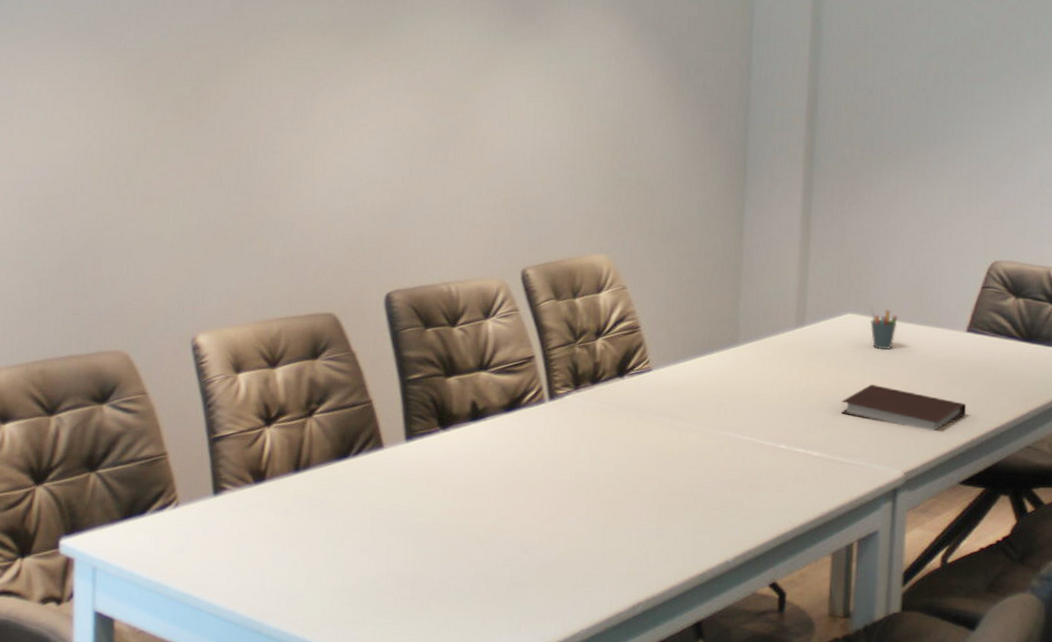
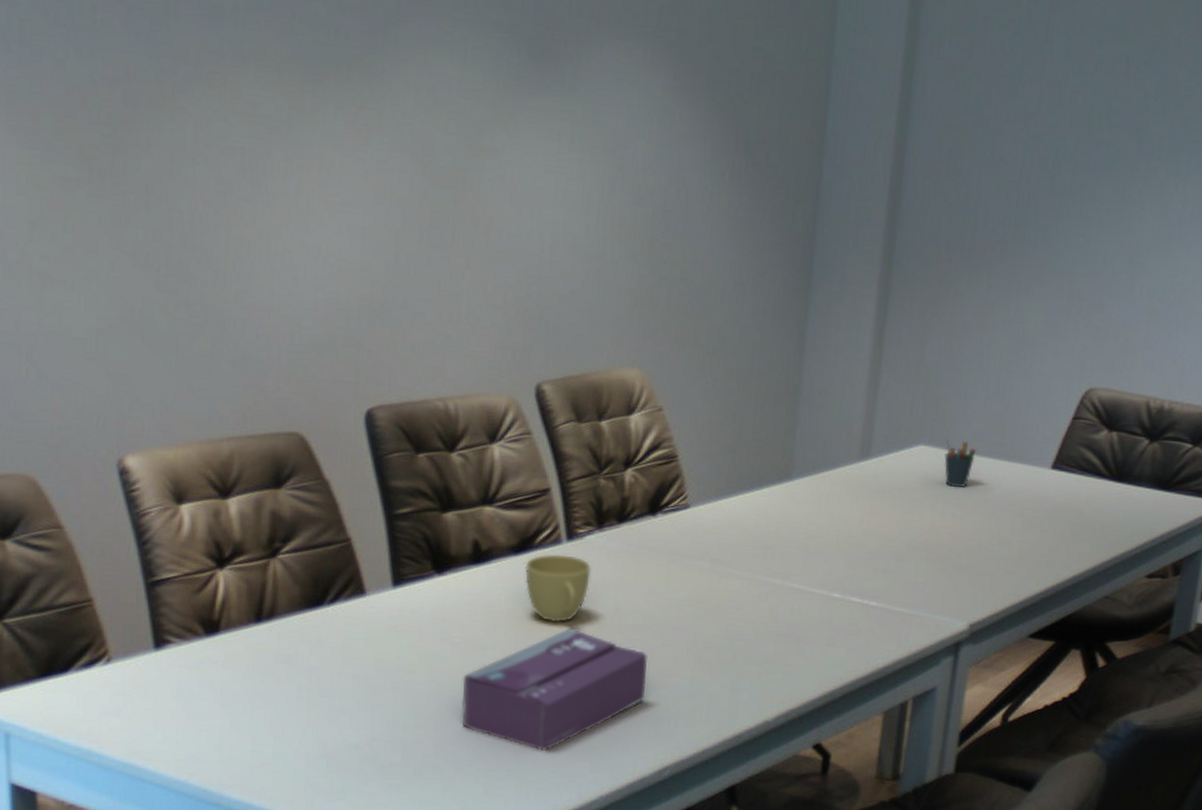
tissue box: none [462,476,621,588] -> present [461,628,648,752]
cup: none [514,412,570,472] -> present [524,554,591,623]
notebook: present [841,385,967,431] -> none [905,527,1044,579]

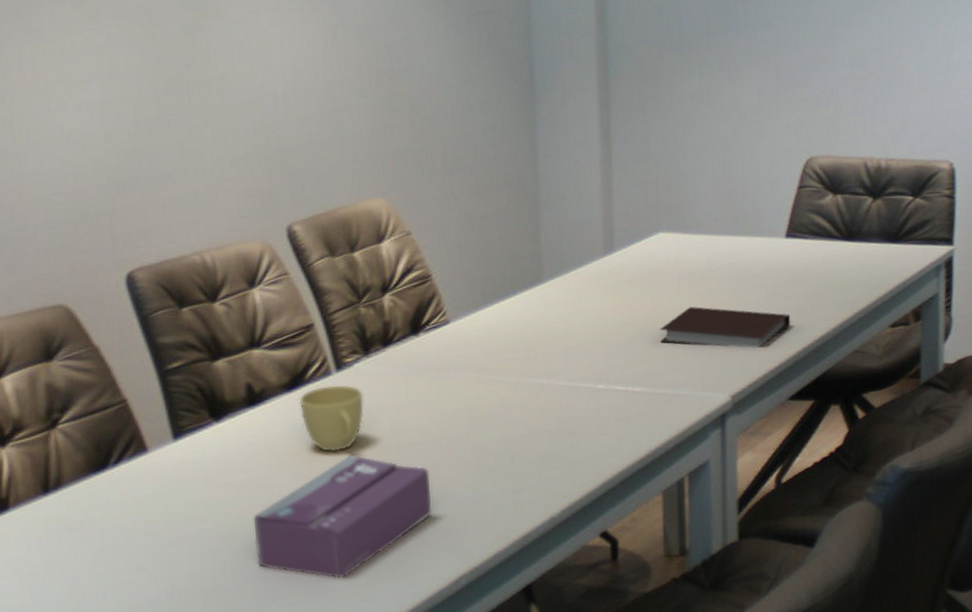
notebook: none [905,527,1044,579] -> present [660,307,791,348]
pen holder: present [944,438,976,488] -> none [682,222,713,269]

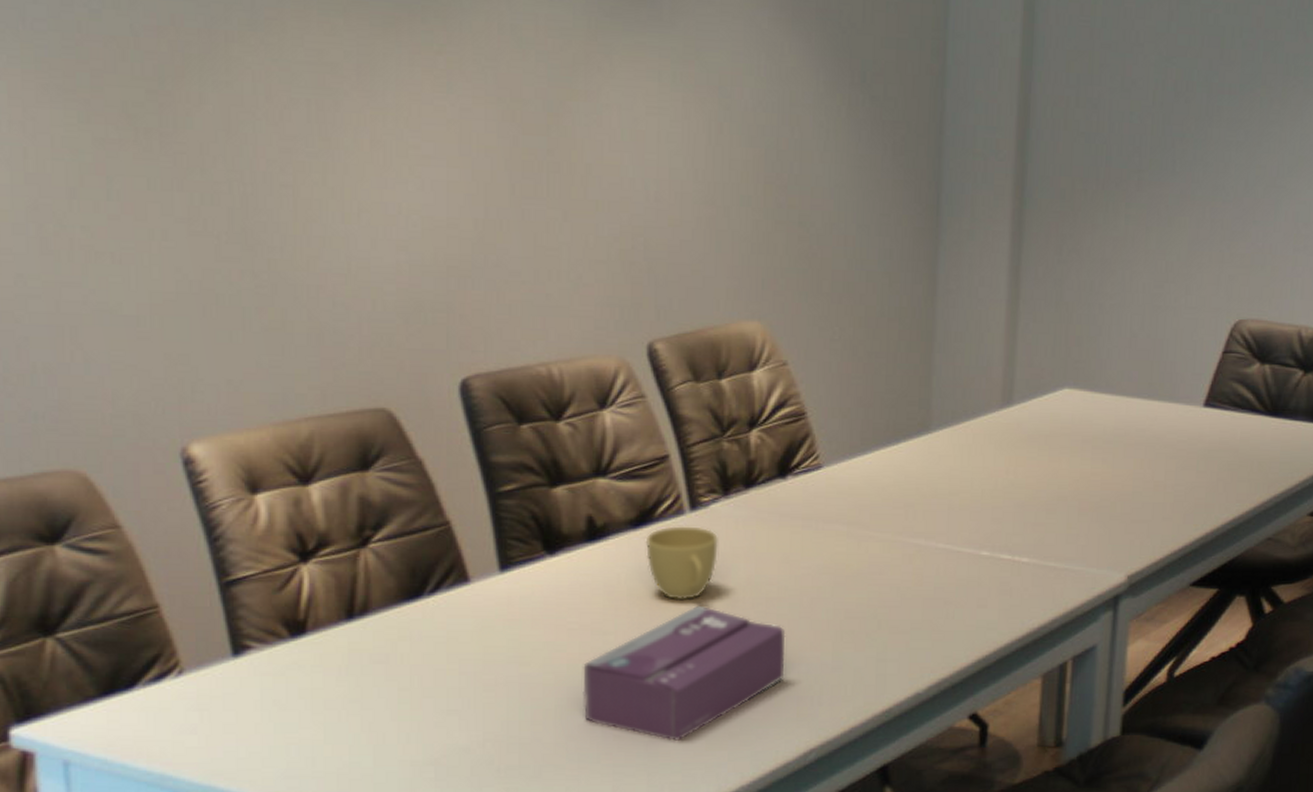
notebook: present [660,307,791,348] -> none [1055,474,1201,525]

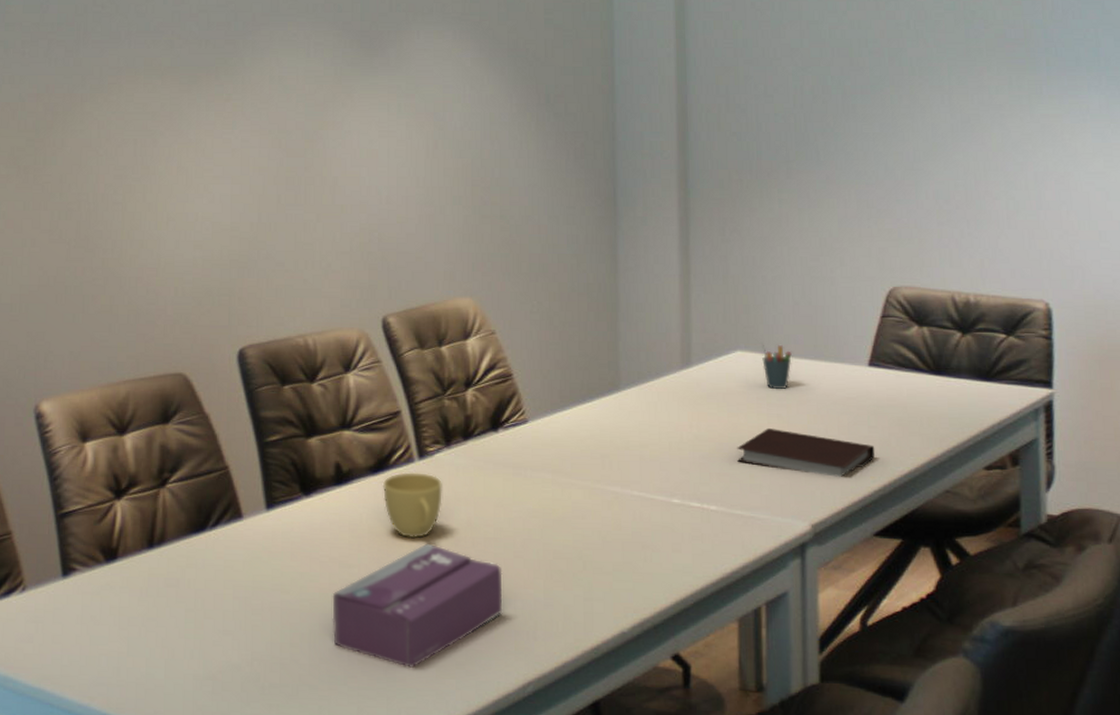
notebook: none [1055,474,1201,525] -> present [737,428,875,477]
pen holder: none [1091,379,1124,432] -> present [760,343,792,390]

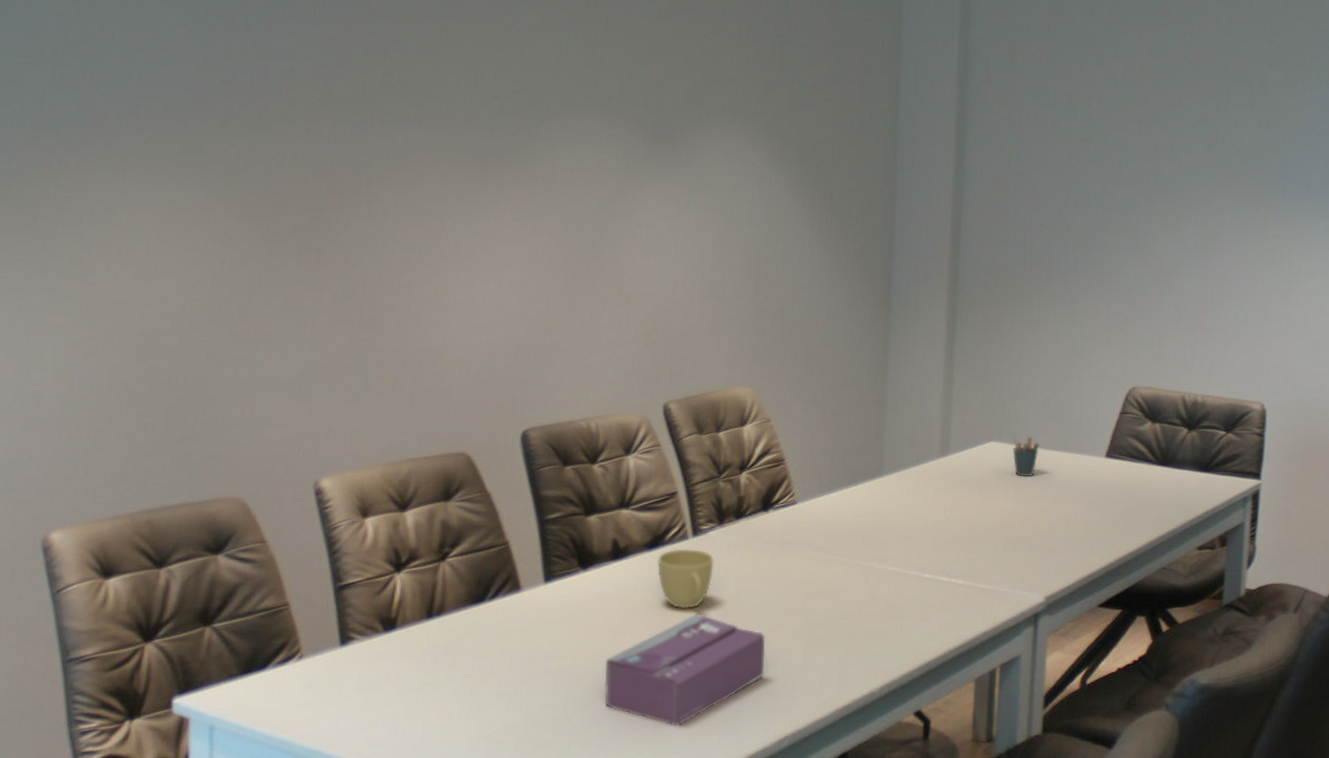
notebook: present [737,428,875,477] -> none [984,512,1105,555]

